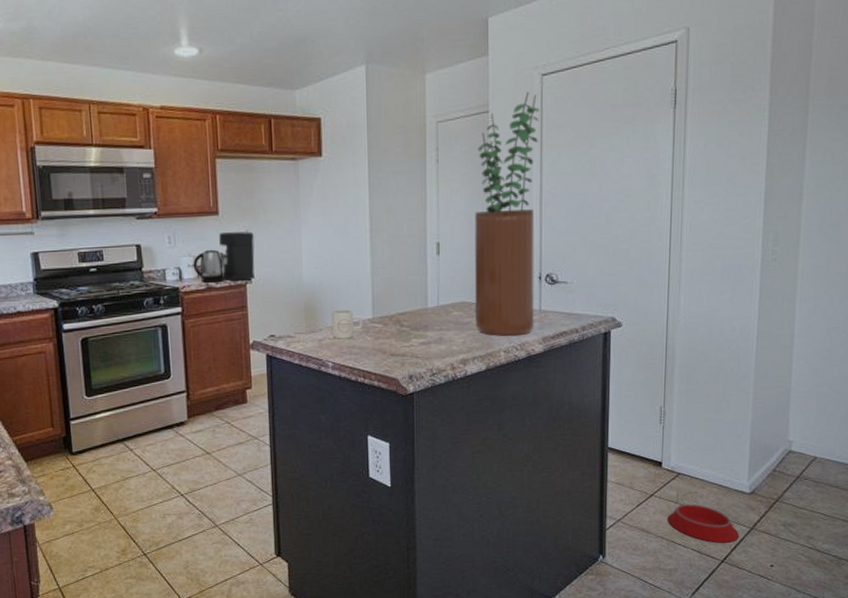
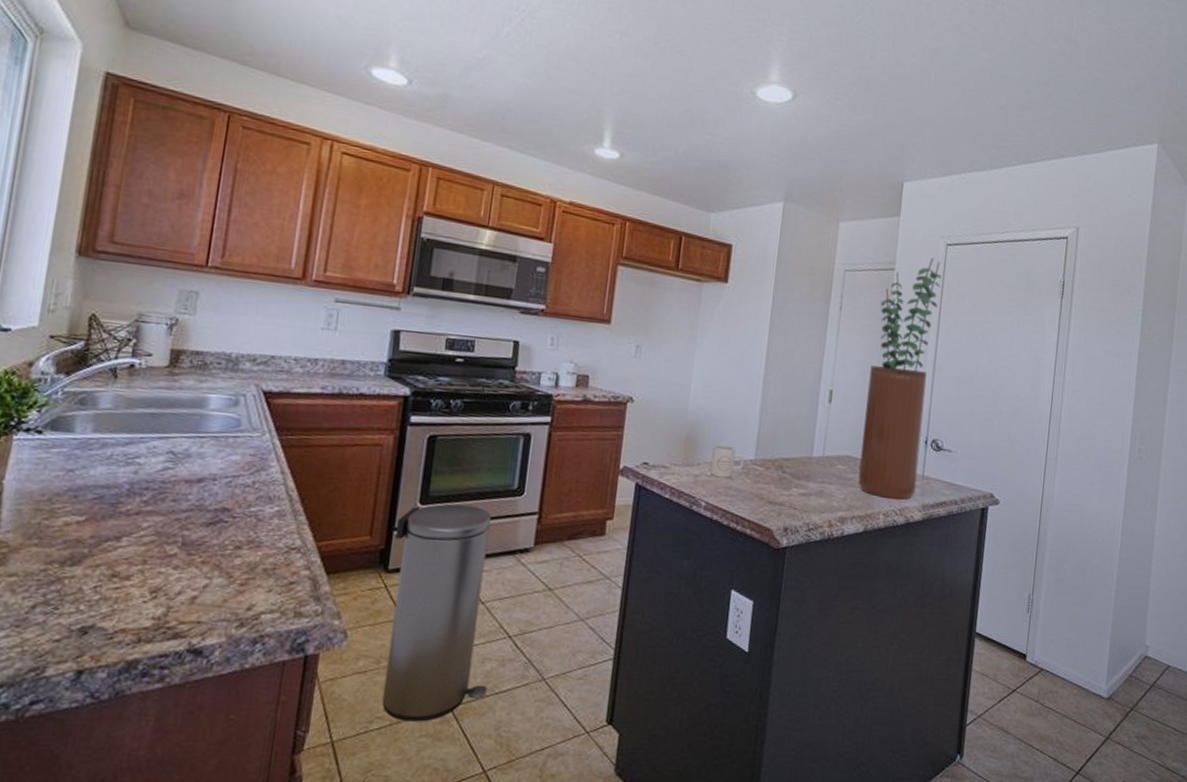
pedal bin: none [72,392,172,568] -> present [382,503,491,722]
kettle: present [193,249,224,284] -> none [572,358,609,396]
coffee maker: present [219,231,255,282] -> none [603,343,645,399]
pet bowl: present [667,504,739,543] -> none [1027,704,1095,752]

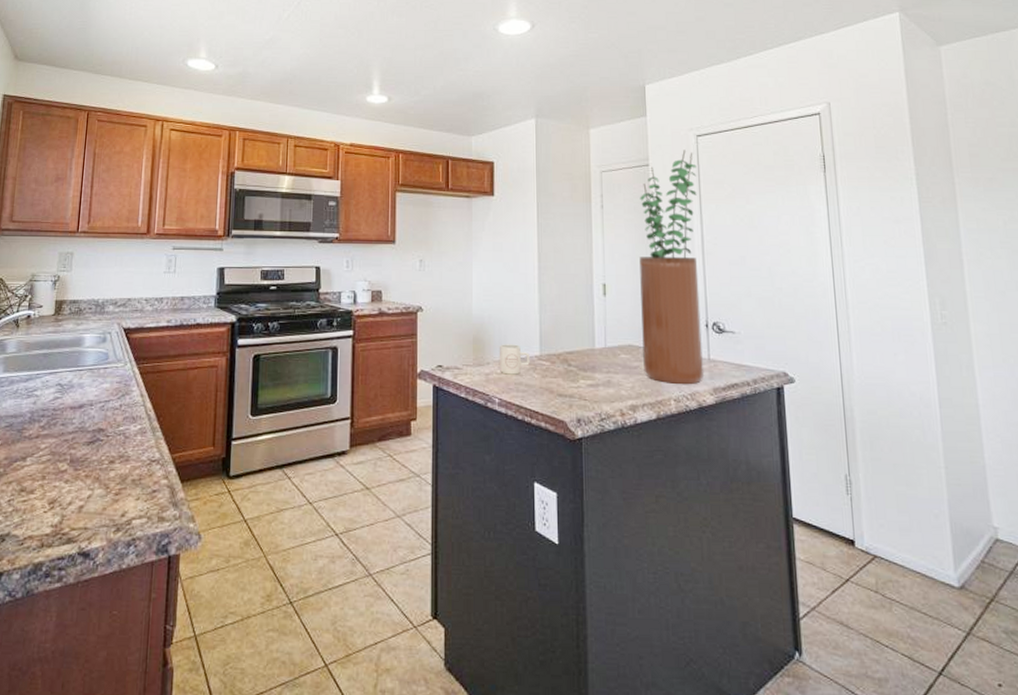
pedal bin: present [382,503,491,722] -> none [233,414,321,617]

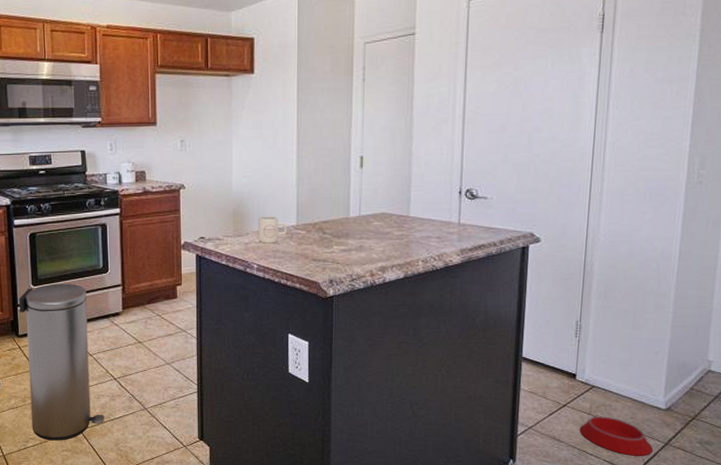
pedal bin: none [233,414,321,617] -> present [19,283,105,441]
vase: present [639,150,703,385] -> none [395,15,466,248]
pet bowl: none [868,595,955,650] -> present [579,416,653,456]

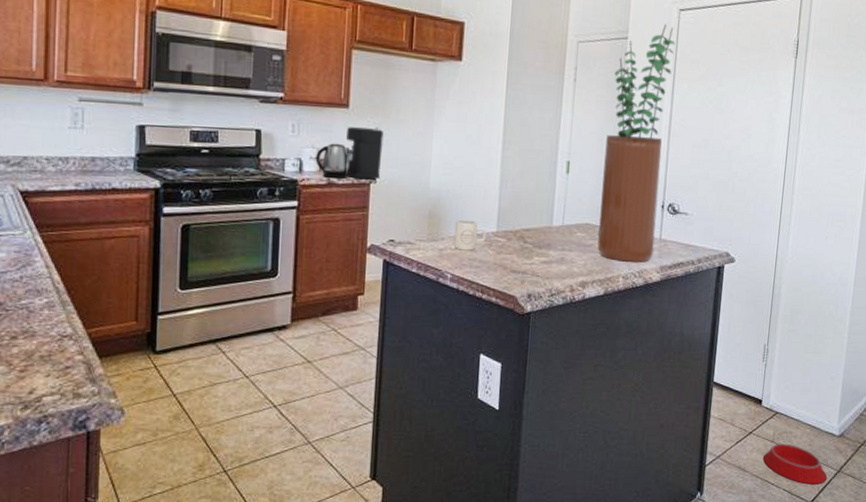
pedal bin: present [19,283,105,441] -> none [160,287,258,485]
kettle: none [132,157,160,188] -> present [315,143,350,179]
coffee maker: none [156,141,188,187] -> present [345,127,384,180]
vase: none [395,15,466,248] -> present [597,24,675,263]

